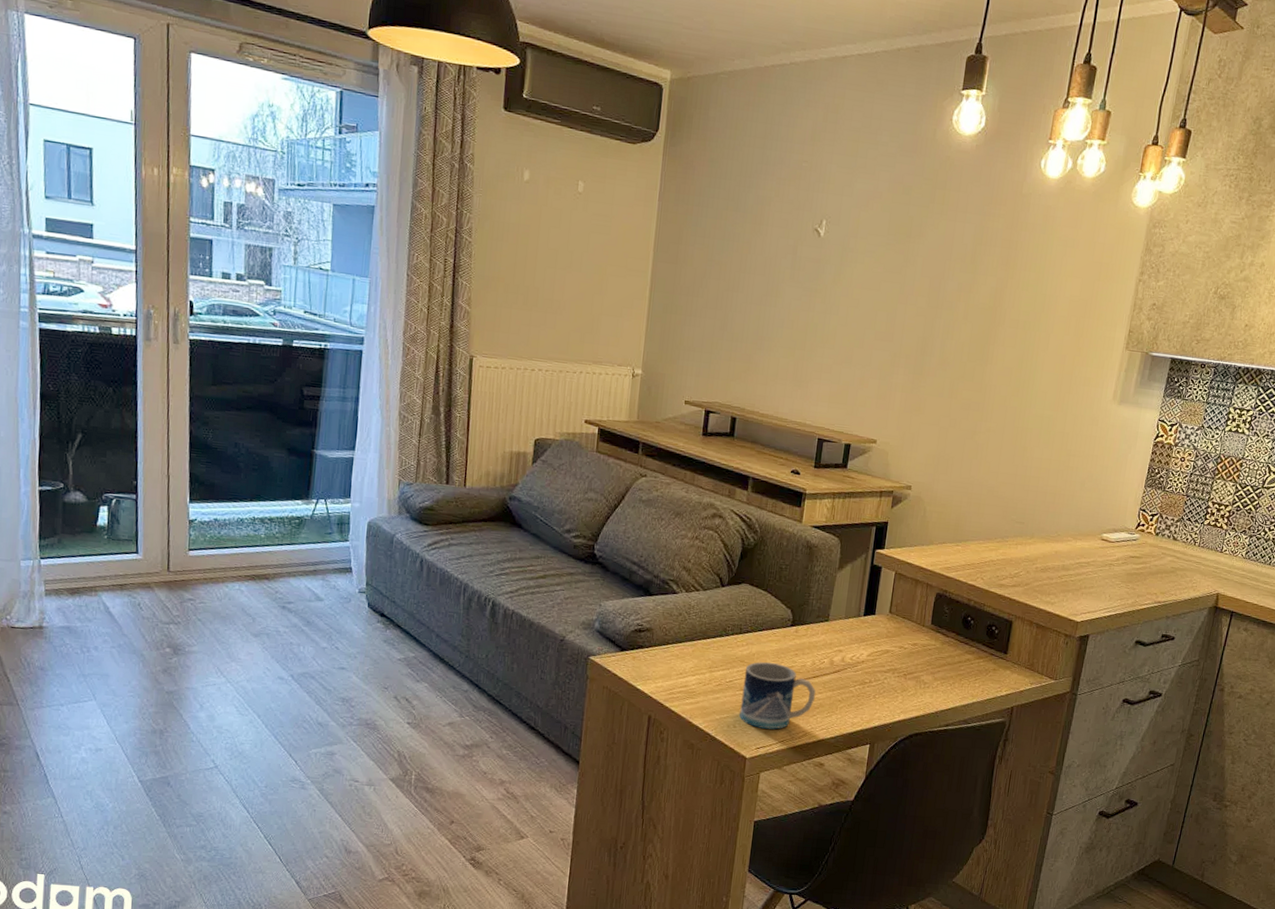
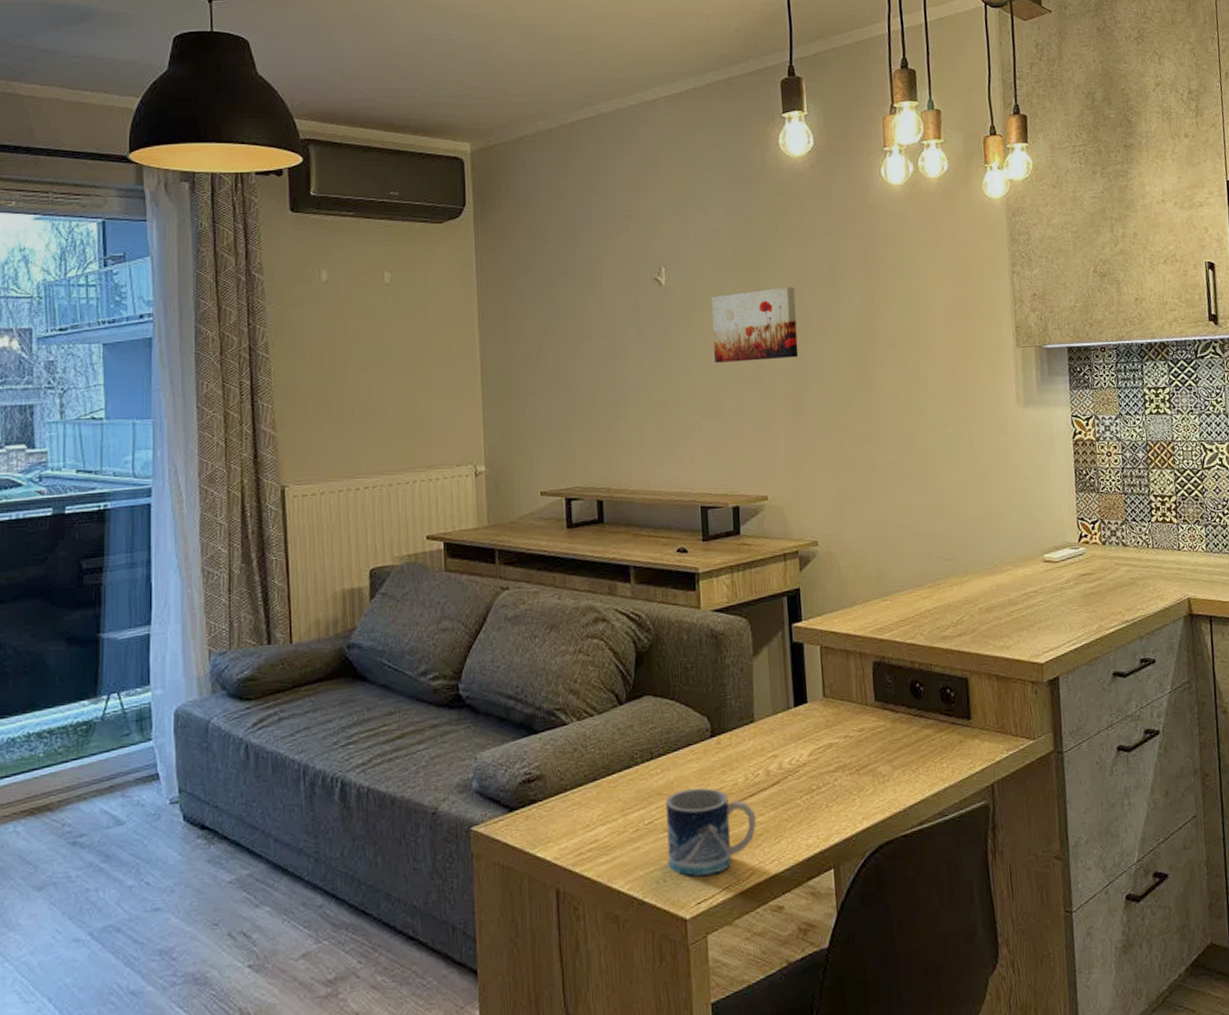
wall art: none [854,254,938,324] -> present [711,286,799,363]

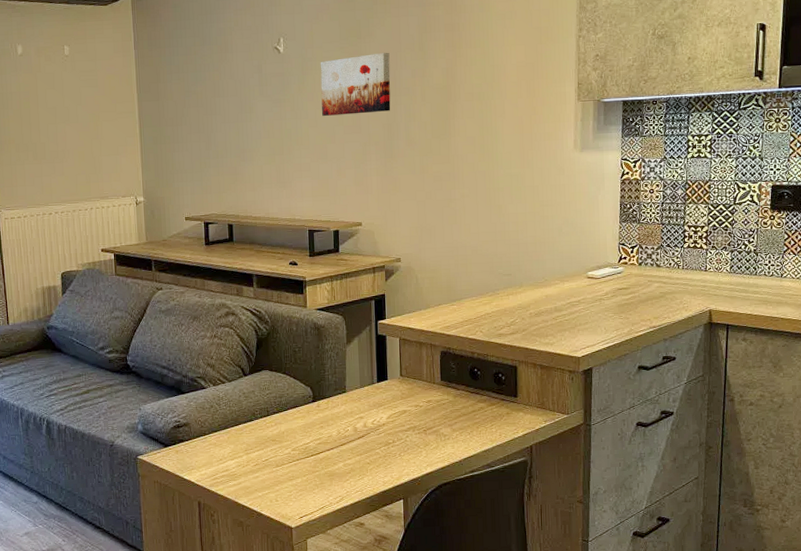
mug: present [665,788,756,877] -> none [277,438,345,499]

